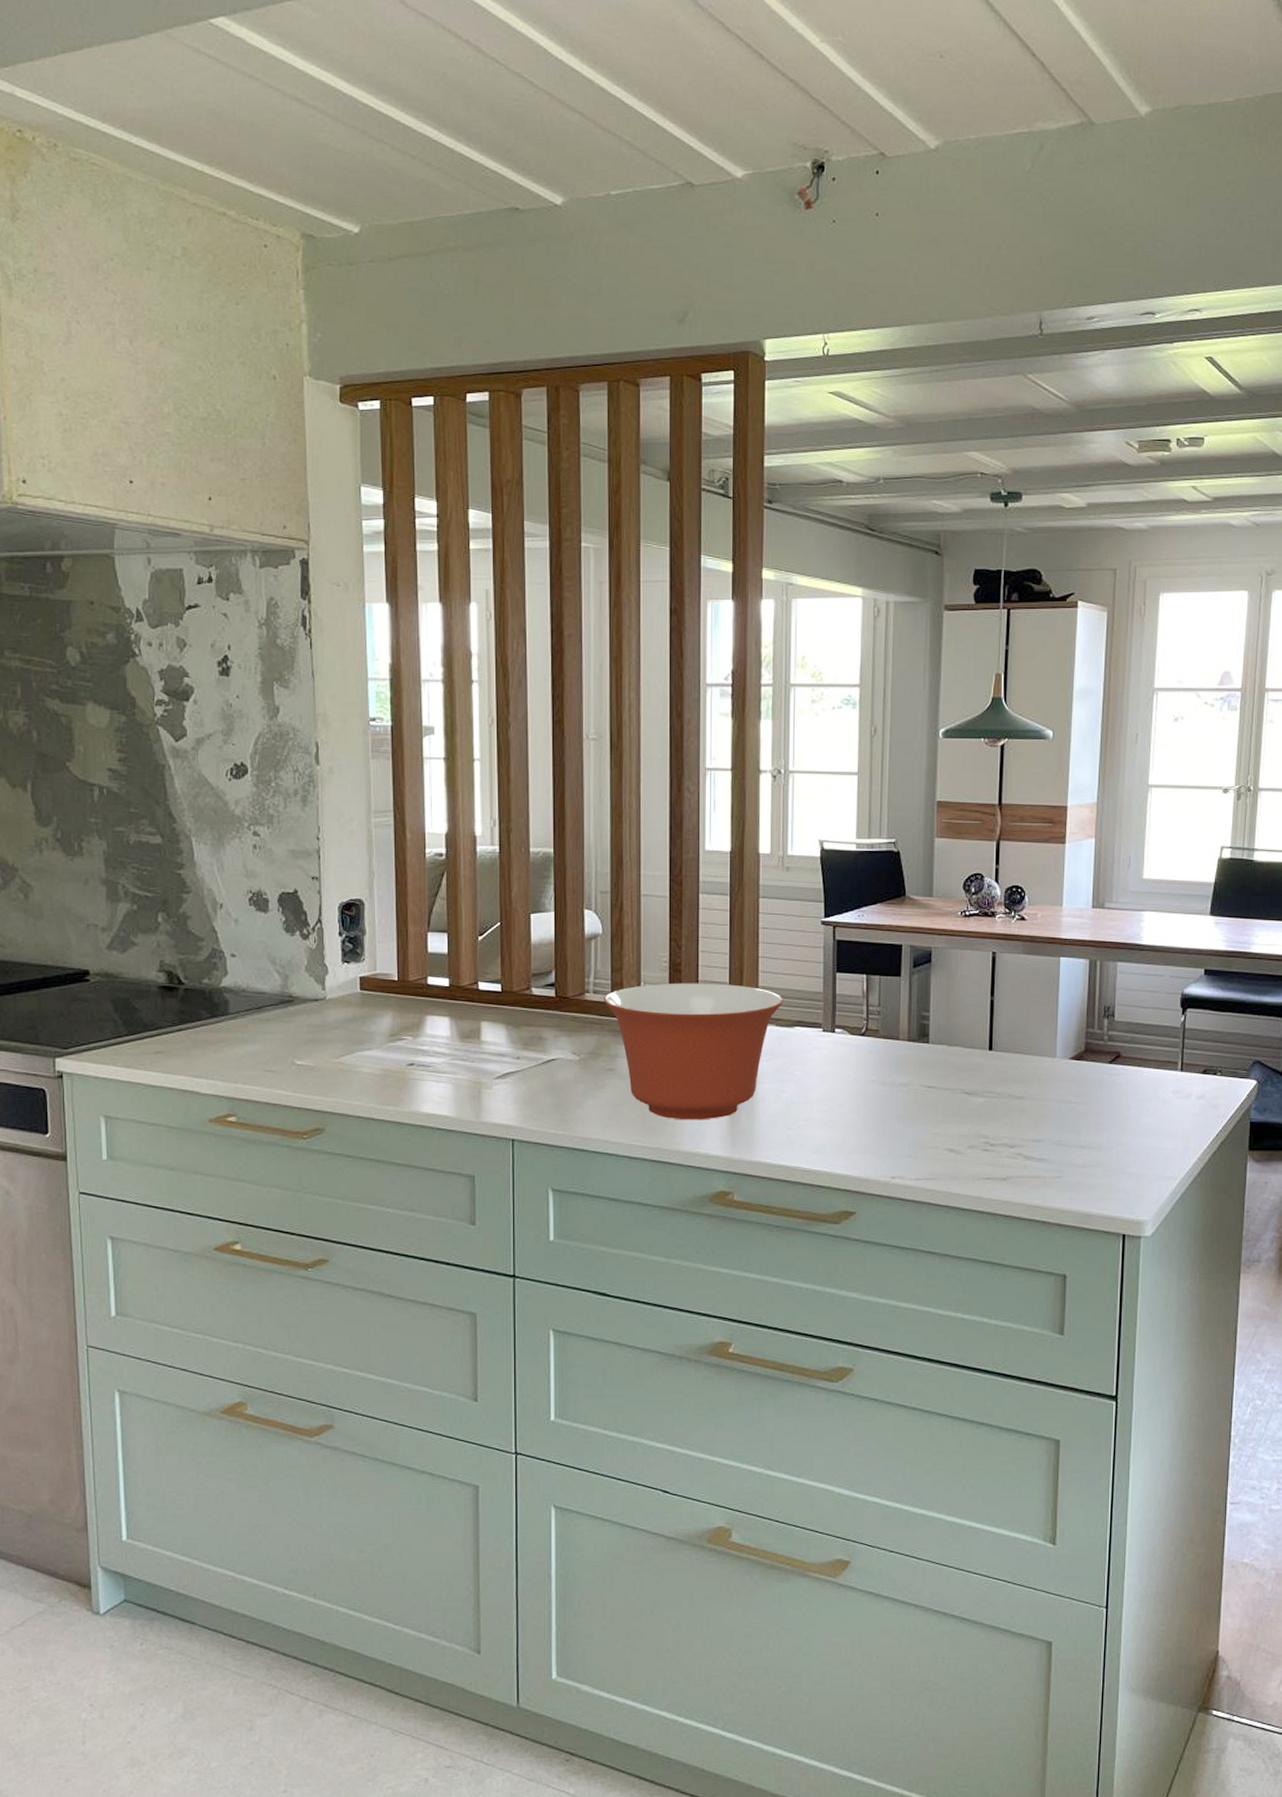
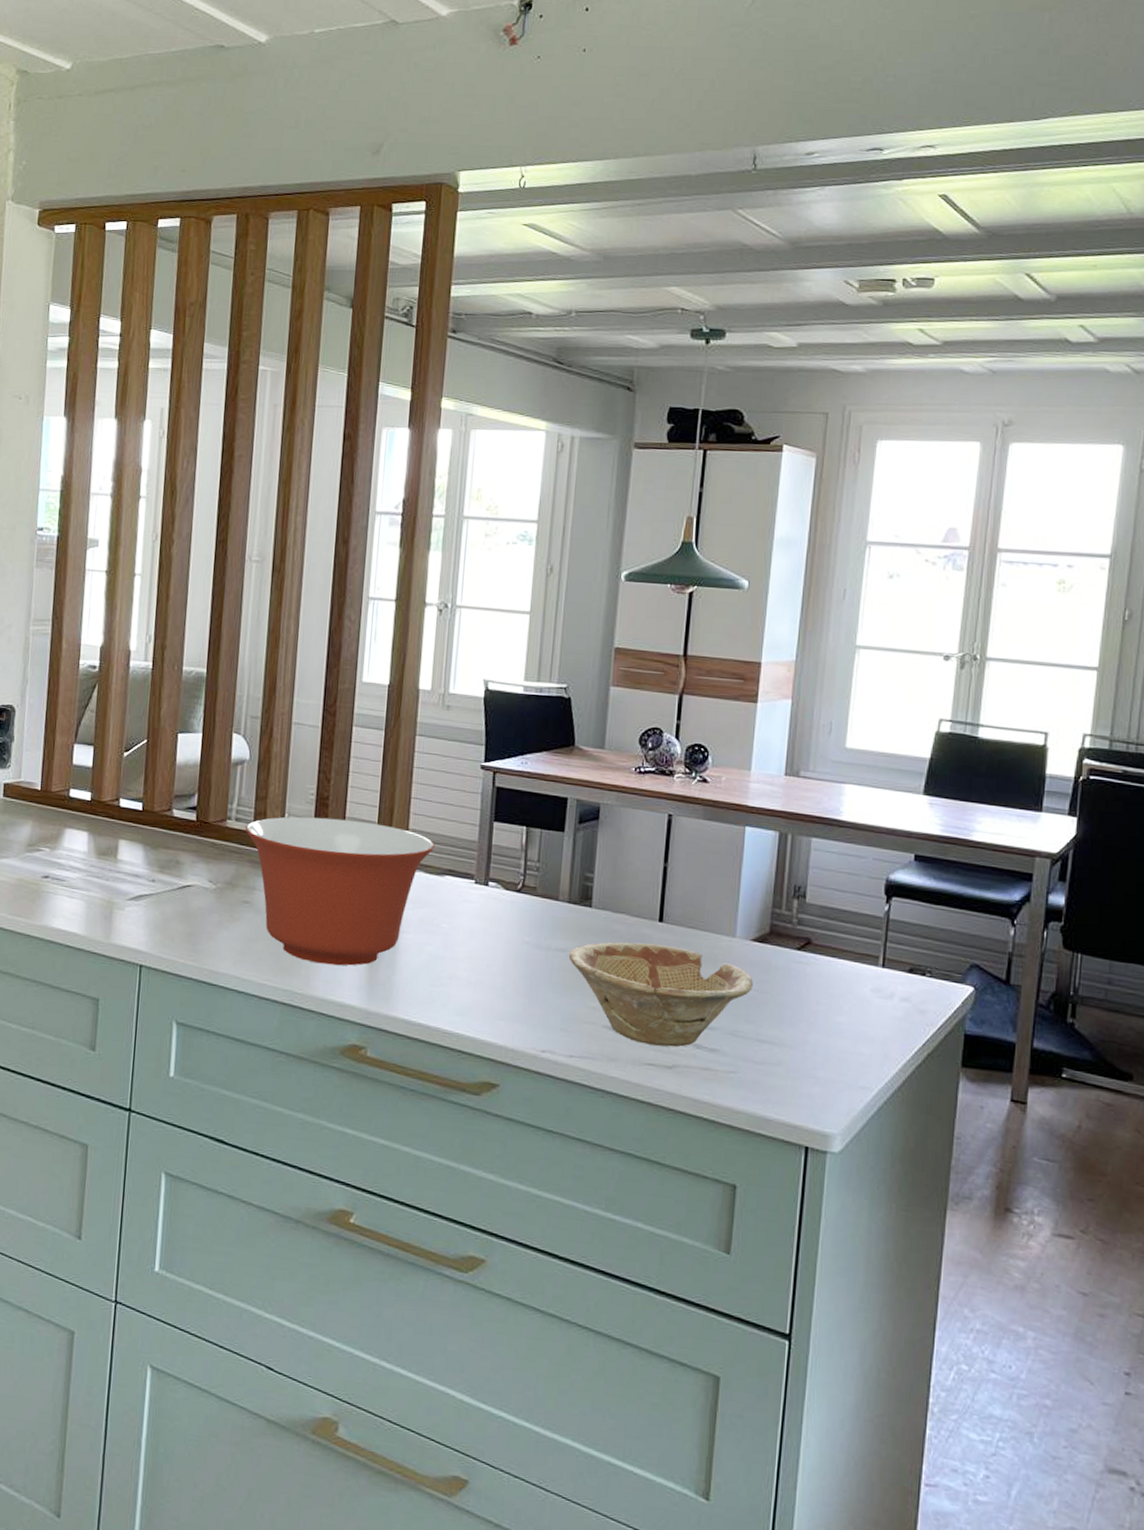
dish: none [911,1071,1073,1161] -> present [568,942,753,1048]

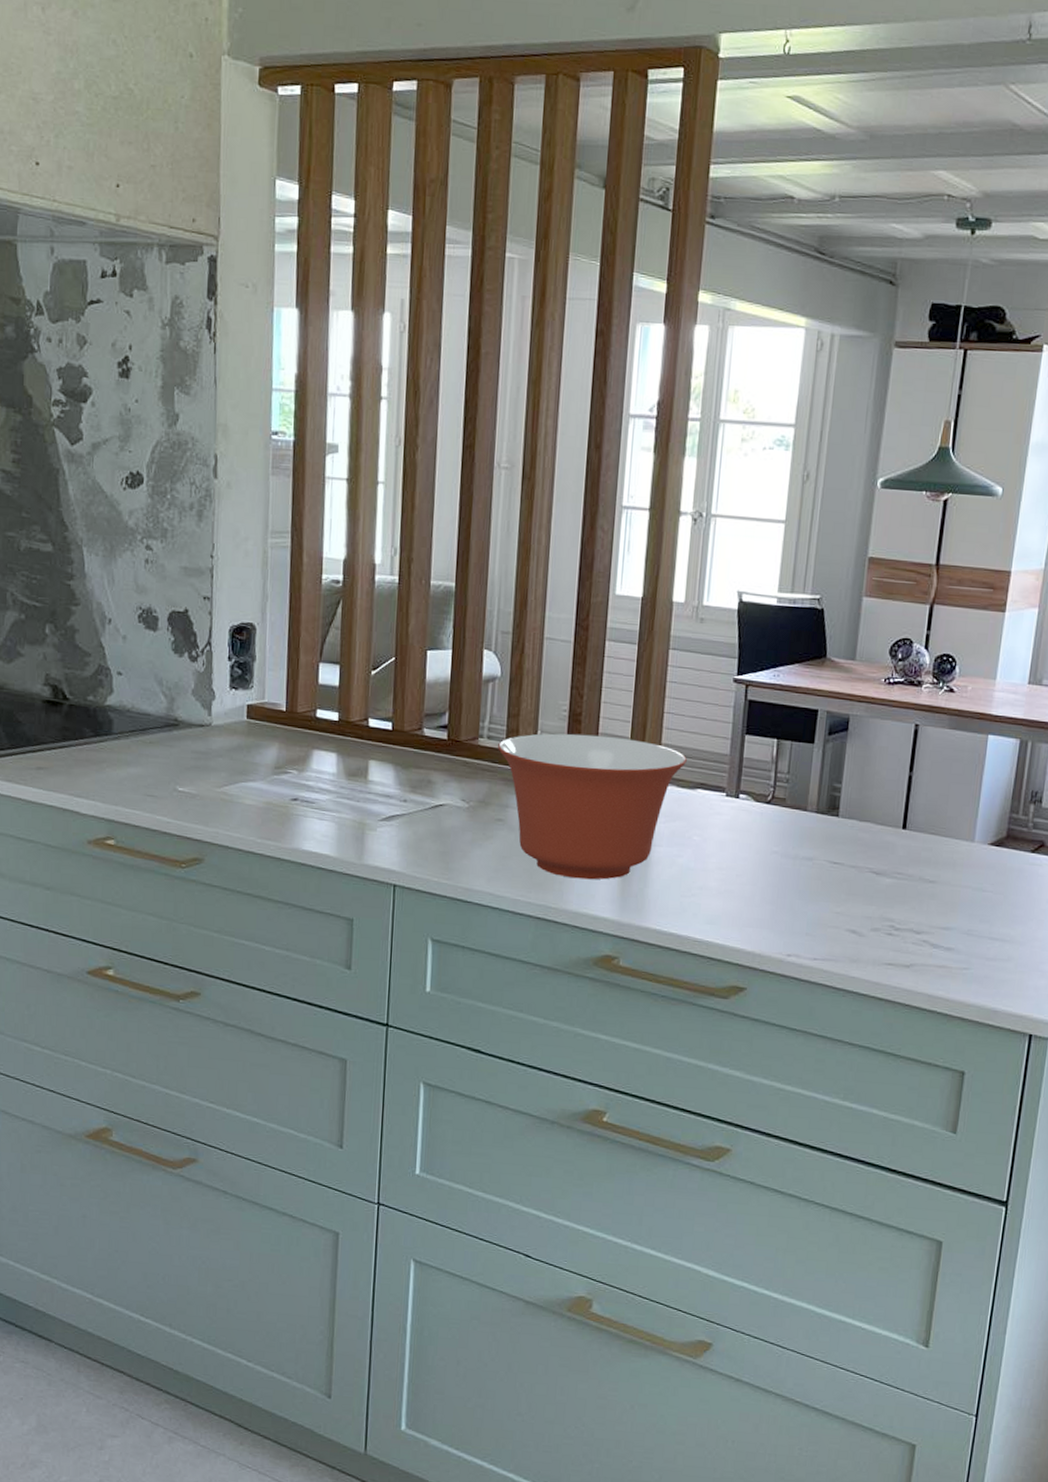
dish: present [568,942,753,1048] -> none [815,849,989,948]

